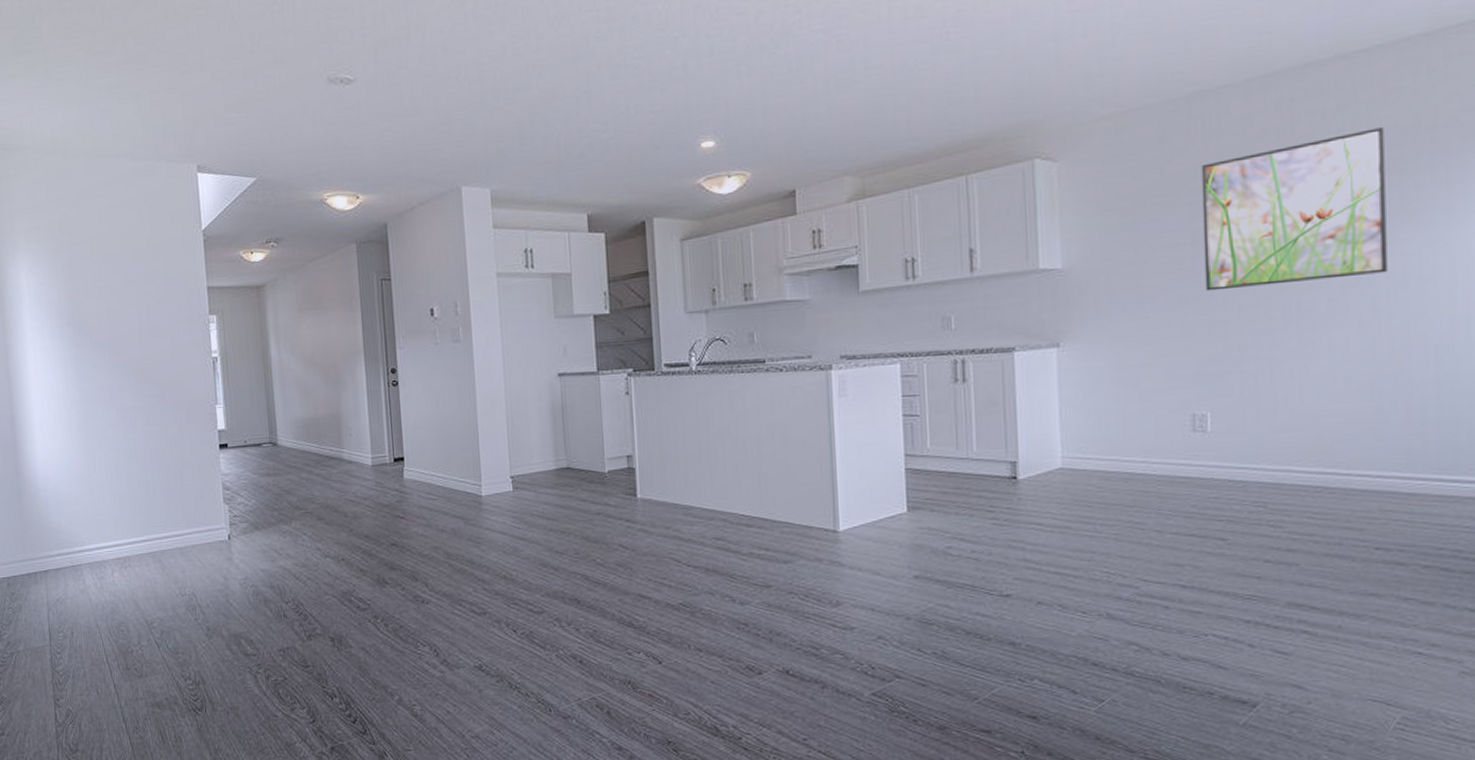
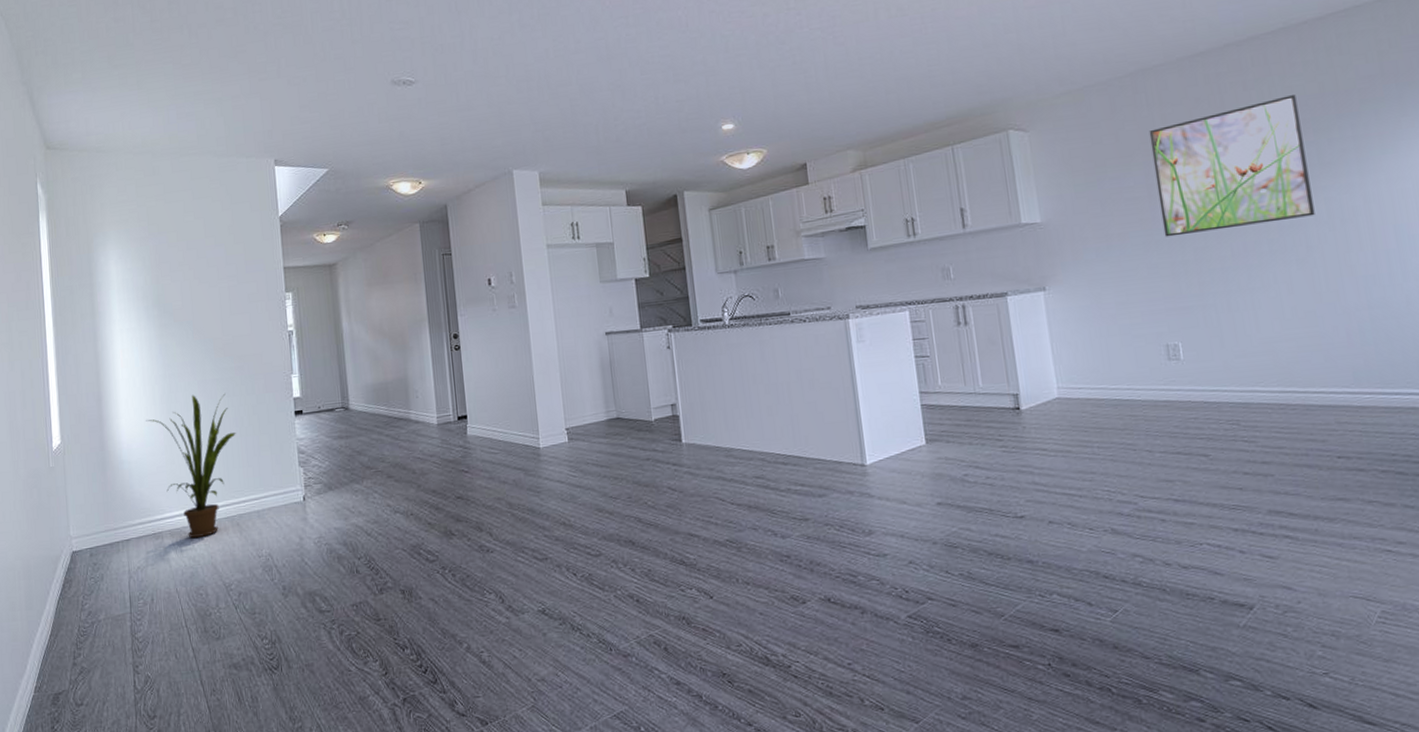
house plant: none [62,421,157,573] -> present [146,393,236,539]

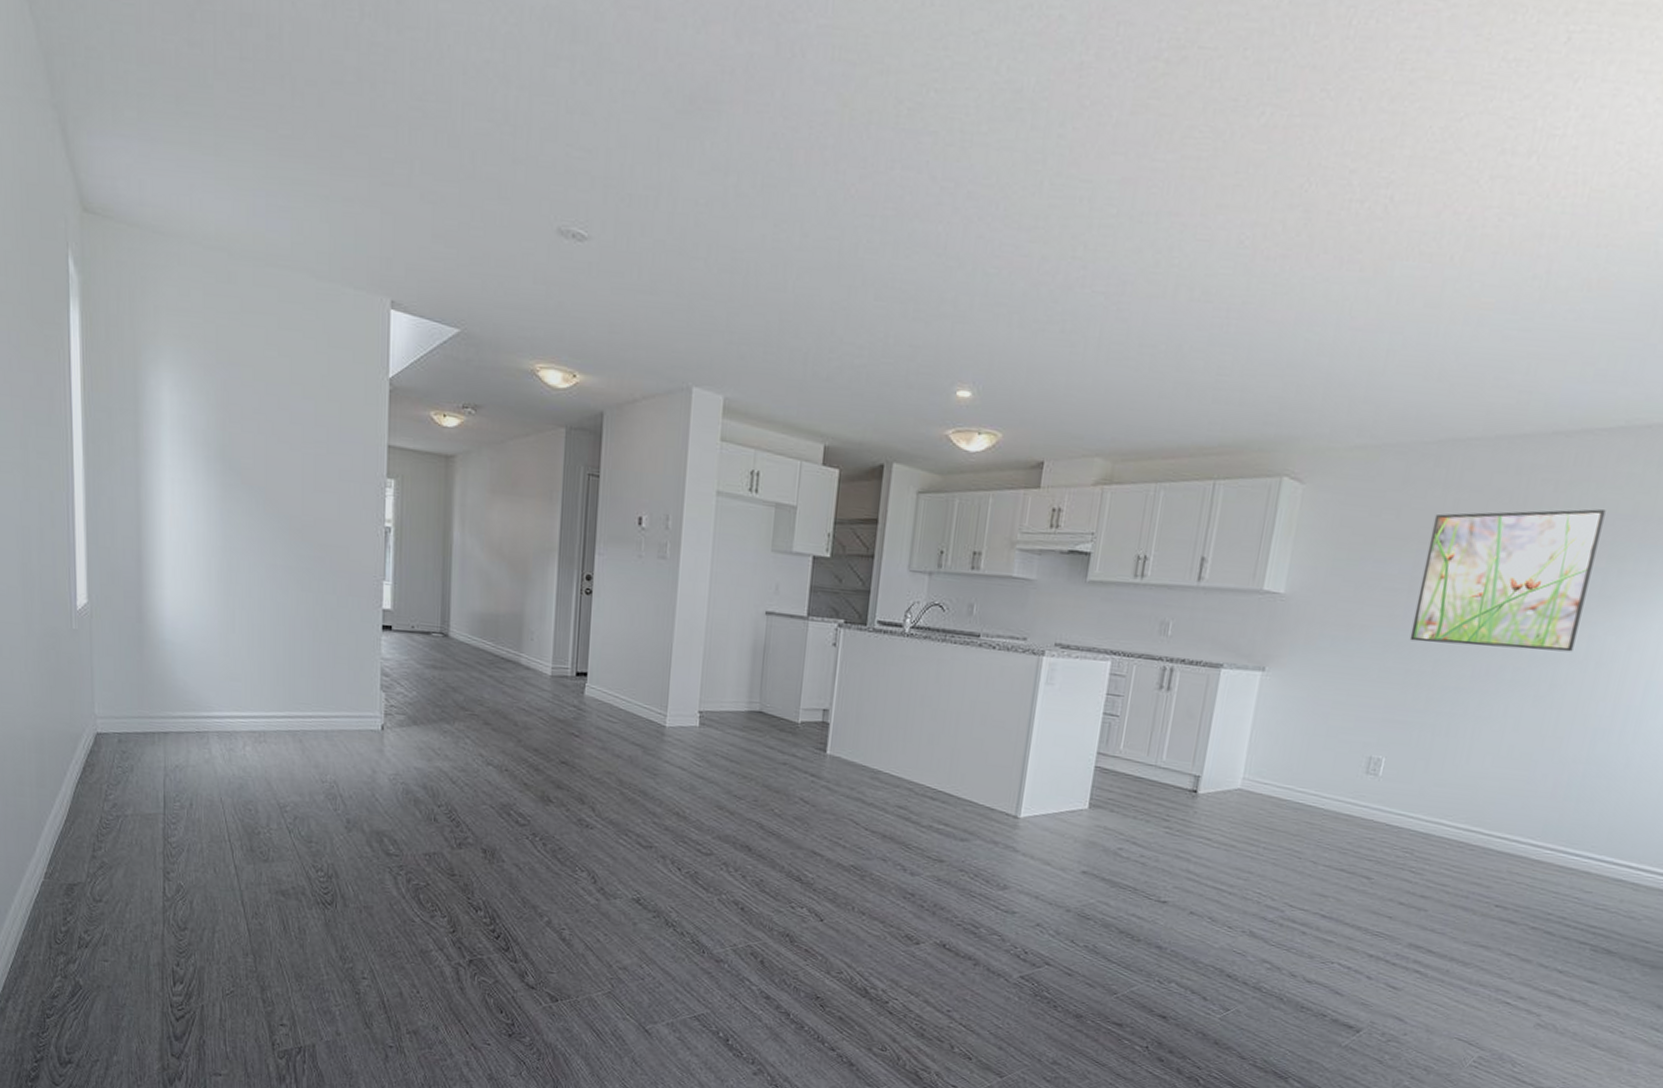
house plant: present [146,393,236,539] -> none [197,579,308,747]

